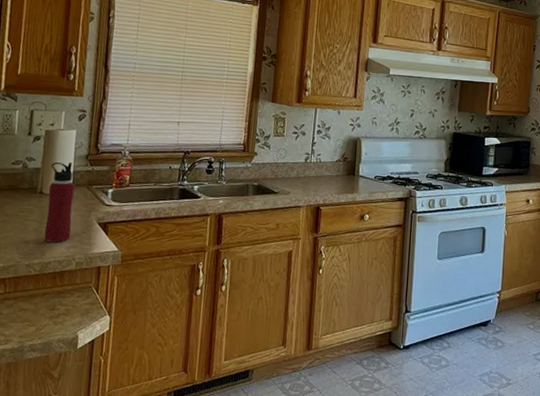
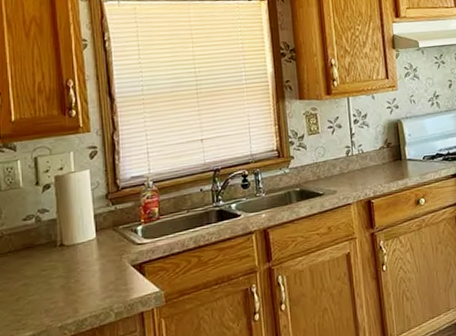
water bottle: present [44,162,75,243] -> none [68,205,104,298]

